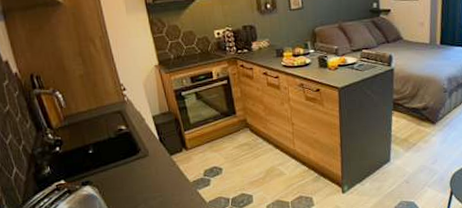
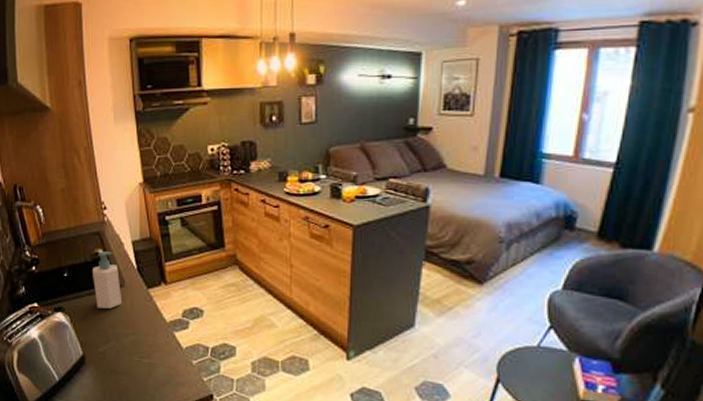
soap bottle: none [117,127,147,178] -> present [93,251,121,309]

